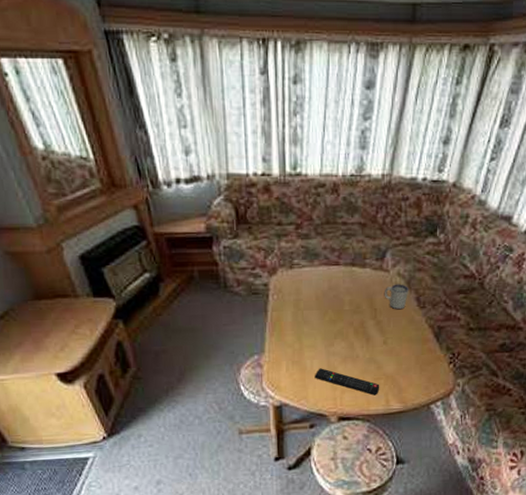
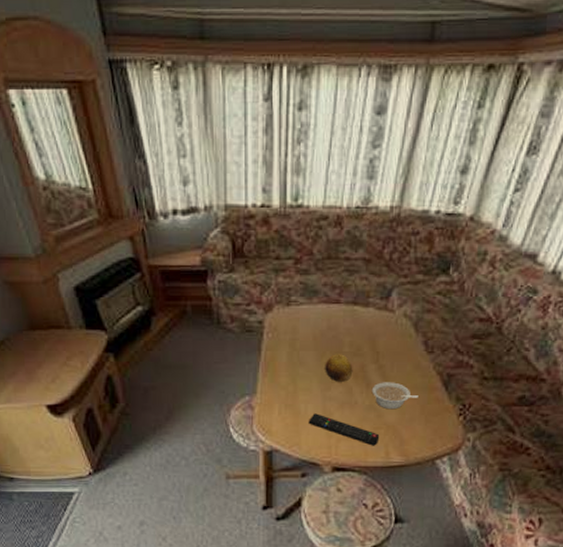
fruit: none [327,312,354,338] -> present [325,354,353,382]
legume: none [371,336,413,361] -> present [371,382,418,410]
mug: present [384,284,409,310] -> none [387,326,416,354]

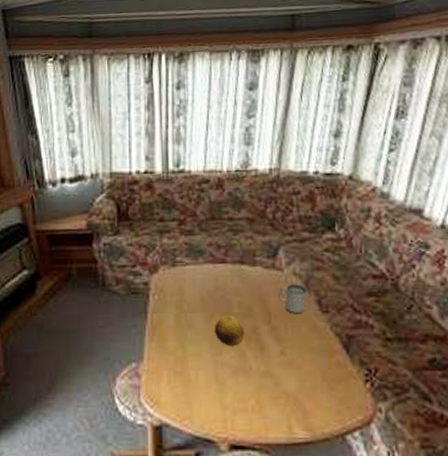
remote control: present [308,413,380,446] -> none [200,381,280,419]
legume: present [371,382,418,410] -> none [266,345,318,376]
mug: none [387,326,416,354] -> present [278,284,308,314]

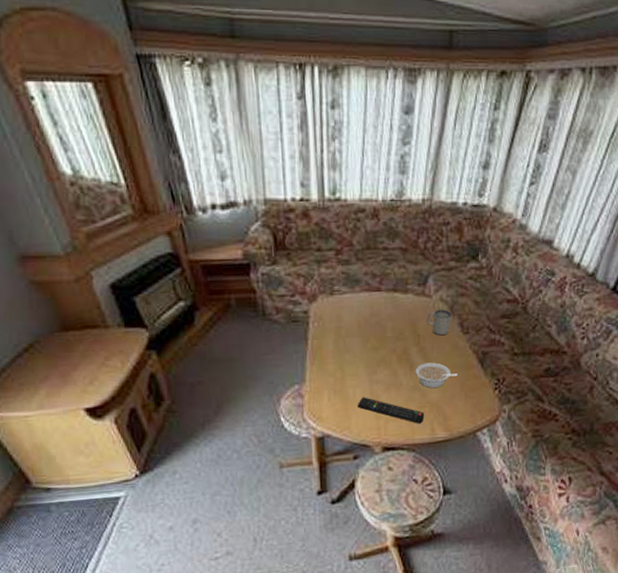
remote control: none [200,381,280,419] -> present [357,397,425,424]
fruit: present [214,315,245,346] -> none [370,339,397,366]
legume: none [266,345,318,376] -> present [415,362,458,389]

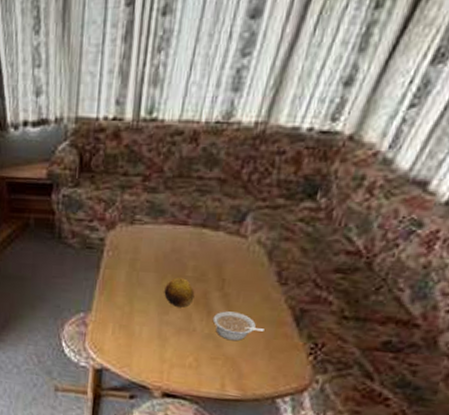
remote control: present [357,397,425,424] -> none [142,336,217,377]
fruit: none [370,339,397,366] -> present [164,278,195,308]
mug: present [427,309,452,336] -> none [236,253,270,284]

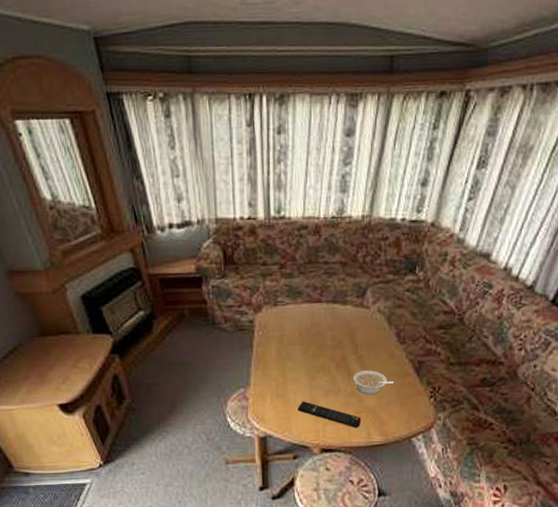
remote control: none [142,336,217,377] -> present [297,401,362,428]
fruit: present [164,278,195,308] -> none [310,347,335,372]

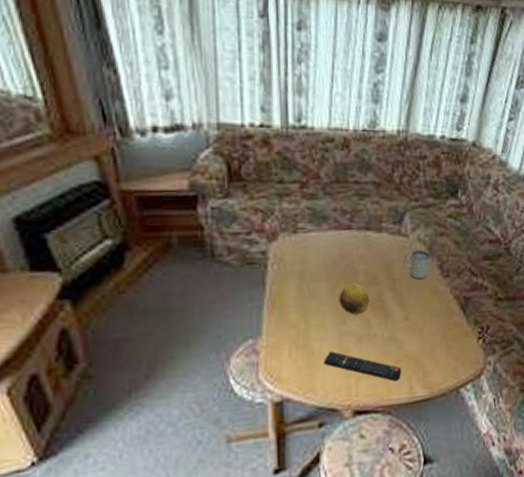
fruit: none [310,347,335,372] -> present [339,283,370,314]
legume: present [352,370,394,395] -> none [390,310,438,340]
mug: none [364,320,390,345] -> present [403,250,431,280]

